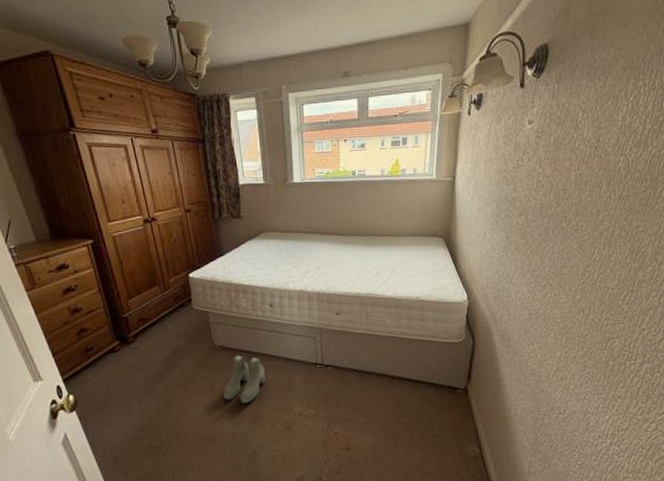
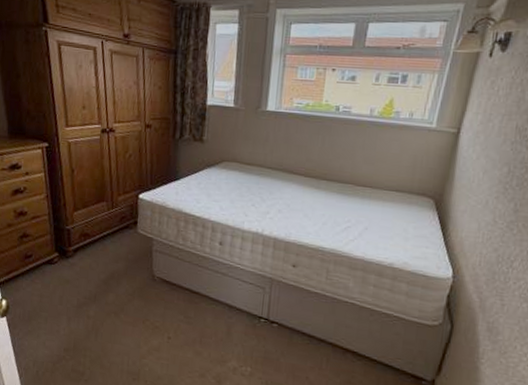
boots: present [223,352,265,404] -> none [155,289,203,346]

